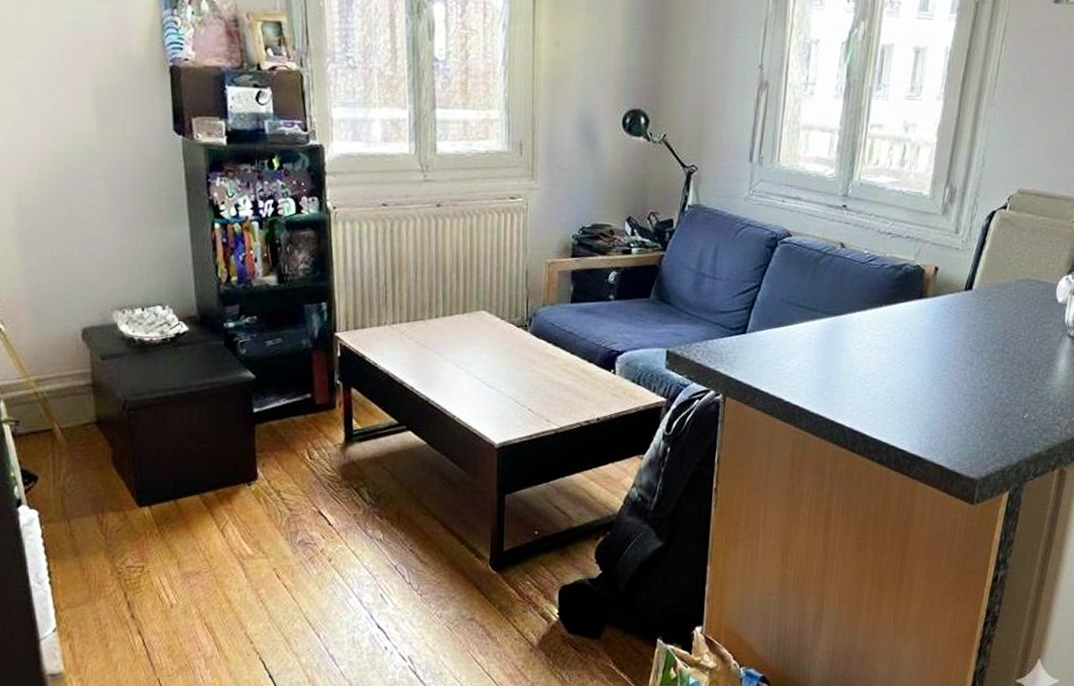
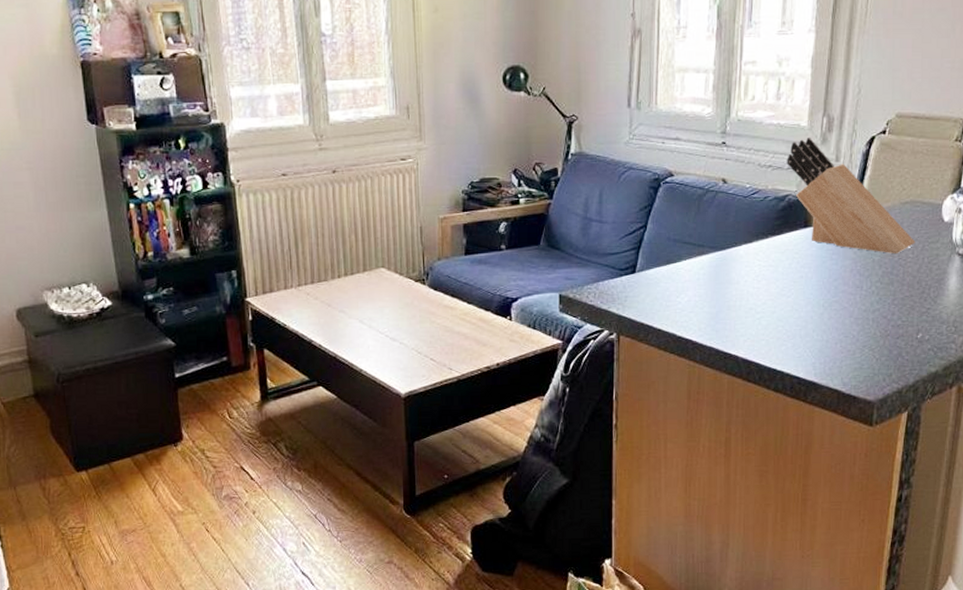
knife block: none [906,206,1028,332] -> present [787,137,916,254]

